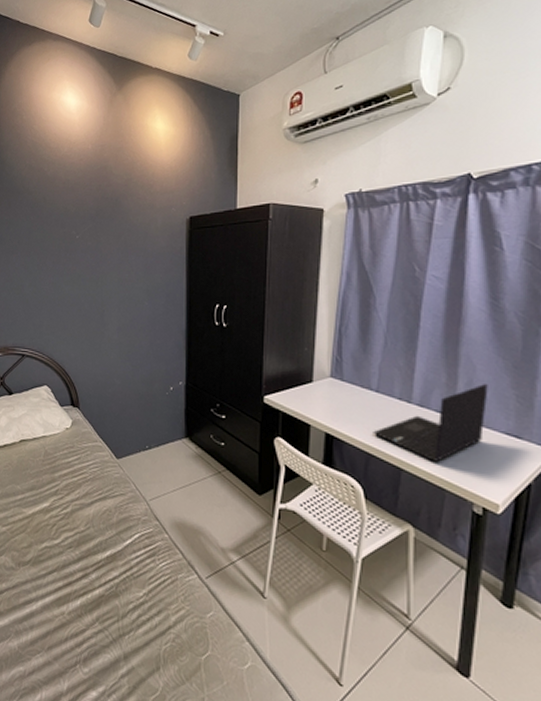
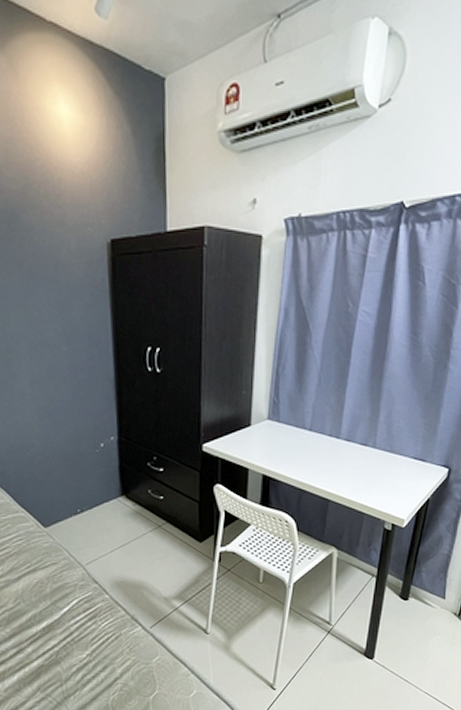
laptop: present [373,383,488,462] -> none [305,414,404,490]

